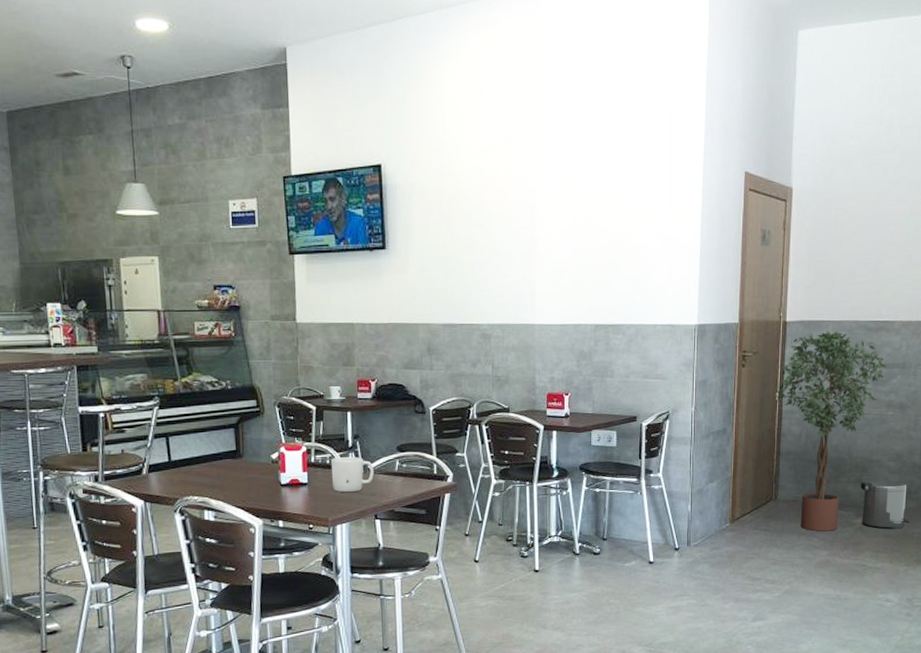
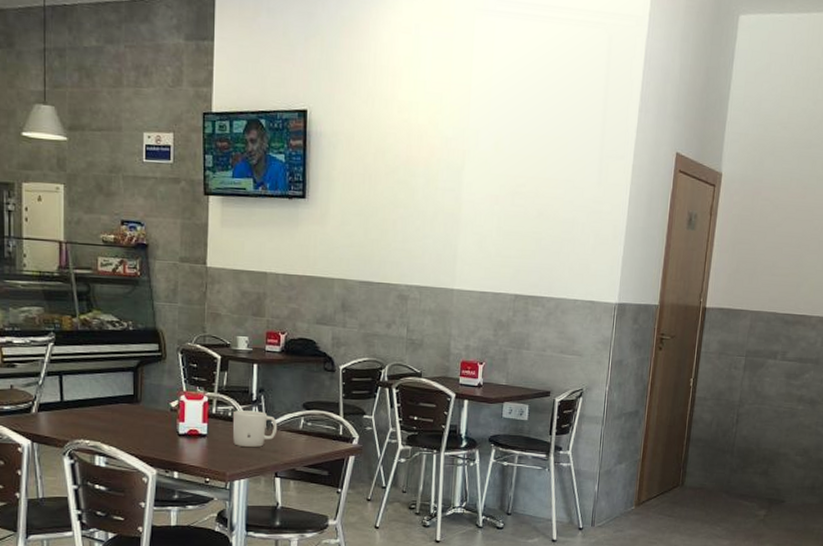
potted tree: present [777,329,887,532] -> none [691,318,801,521]
trash can: present [861,480,909,530] -> none [765,473,811,524]

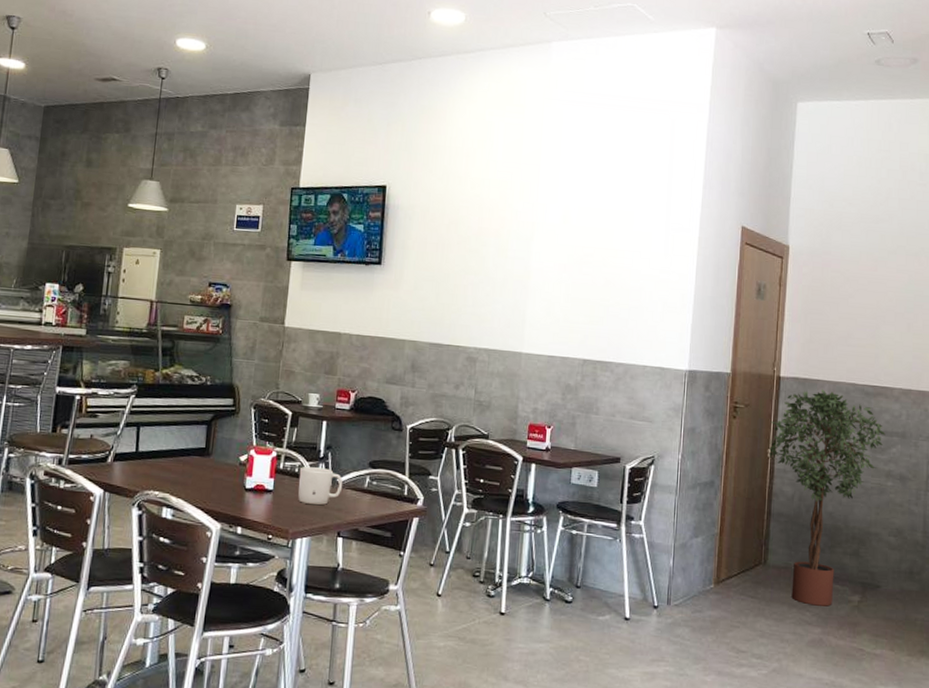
potted tree: none [691,318,801,521] -> present [769,389,885,607]

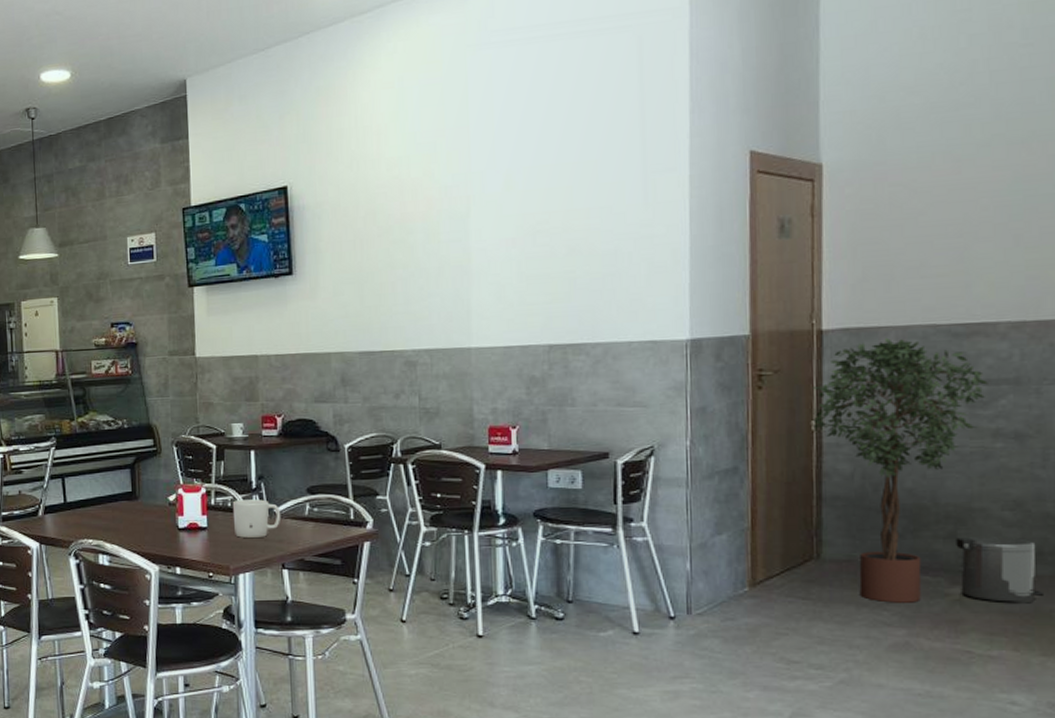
trash can: none [858,554,912,613] -> present [956,535,1043,604]

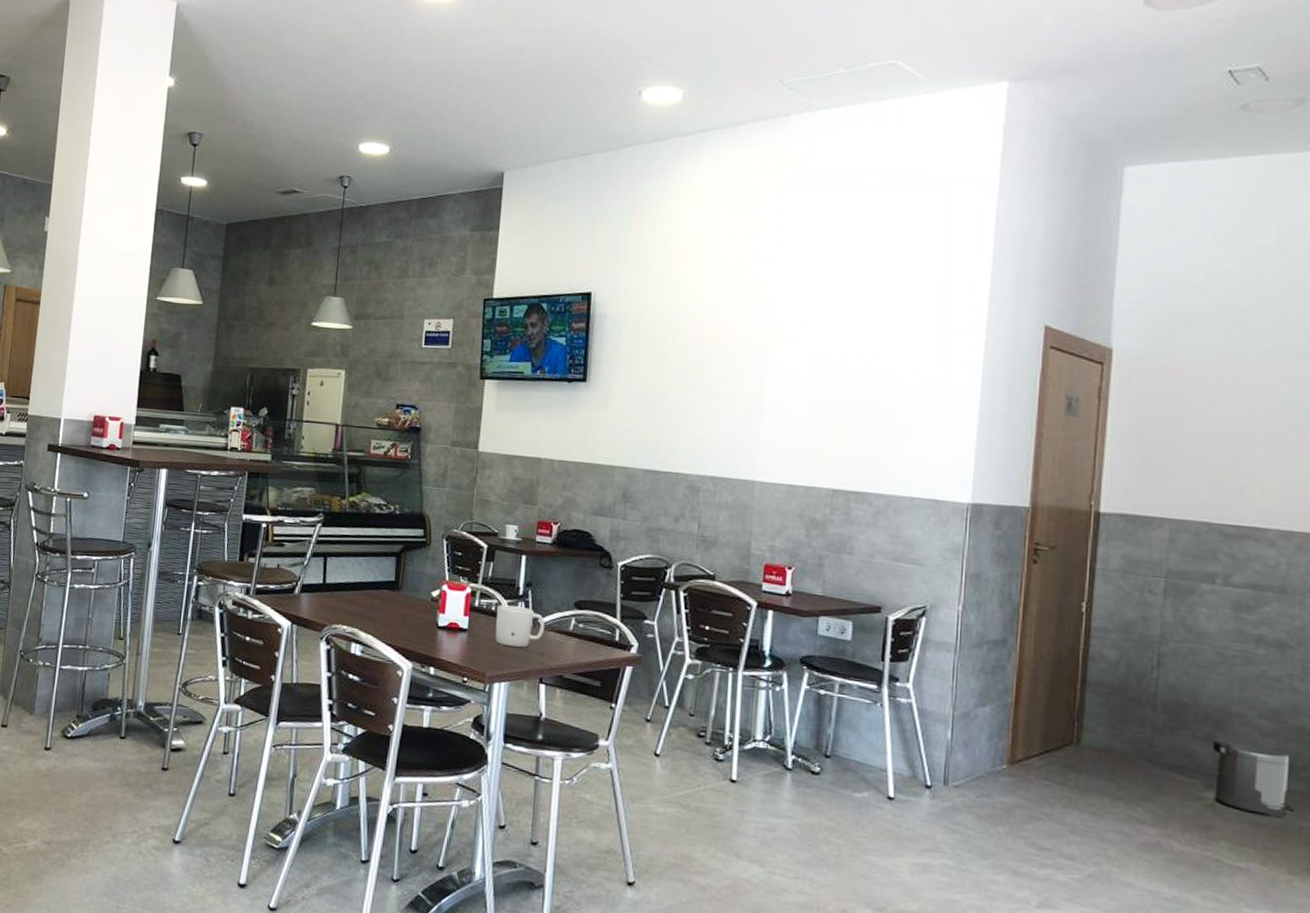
potted tree: present [812,337,988,603] -> none [1084,528,1255,803]

